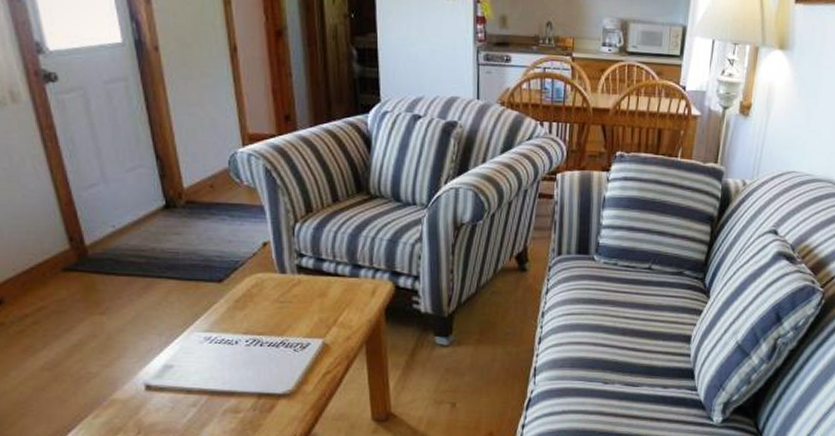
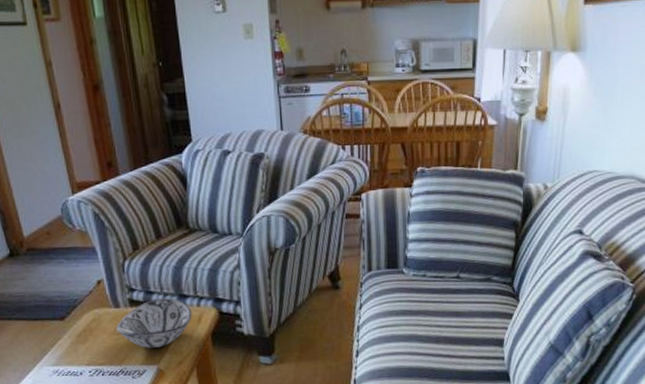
decorative bowl: none [280,267,366,320] -> present [116,297,192,348]

